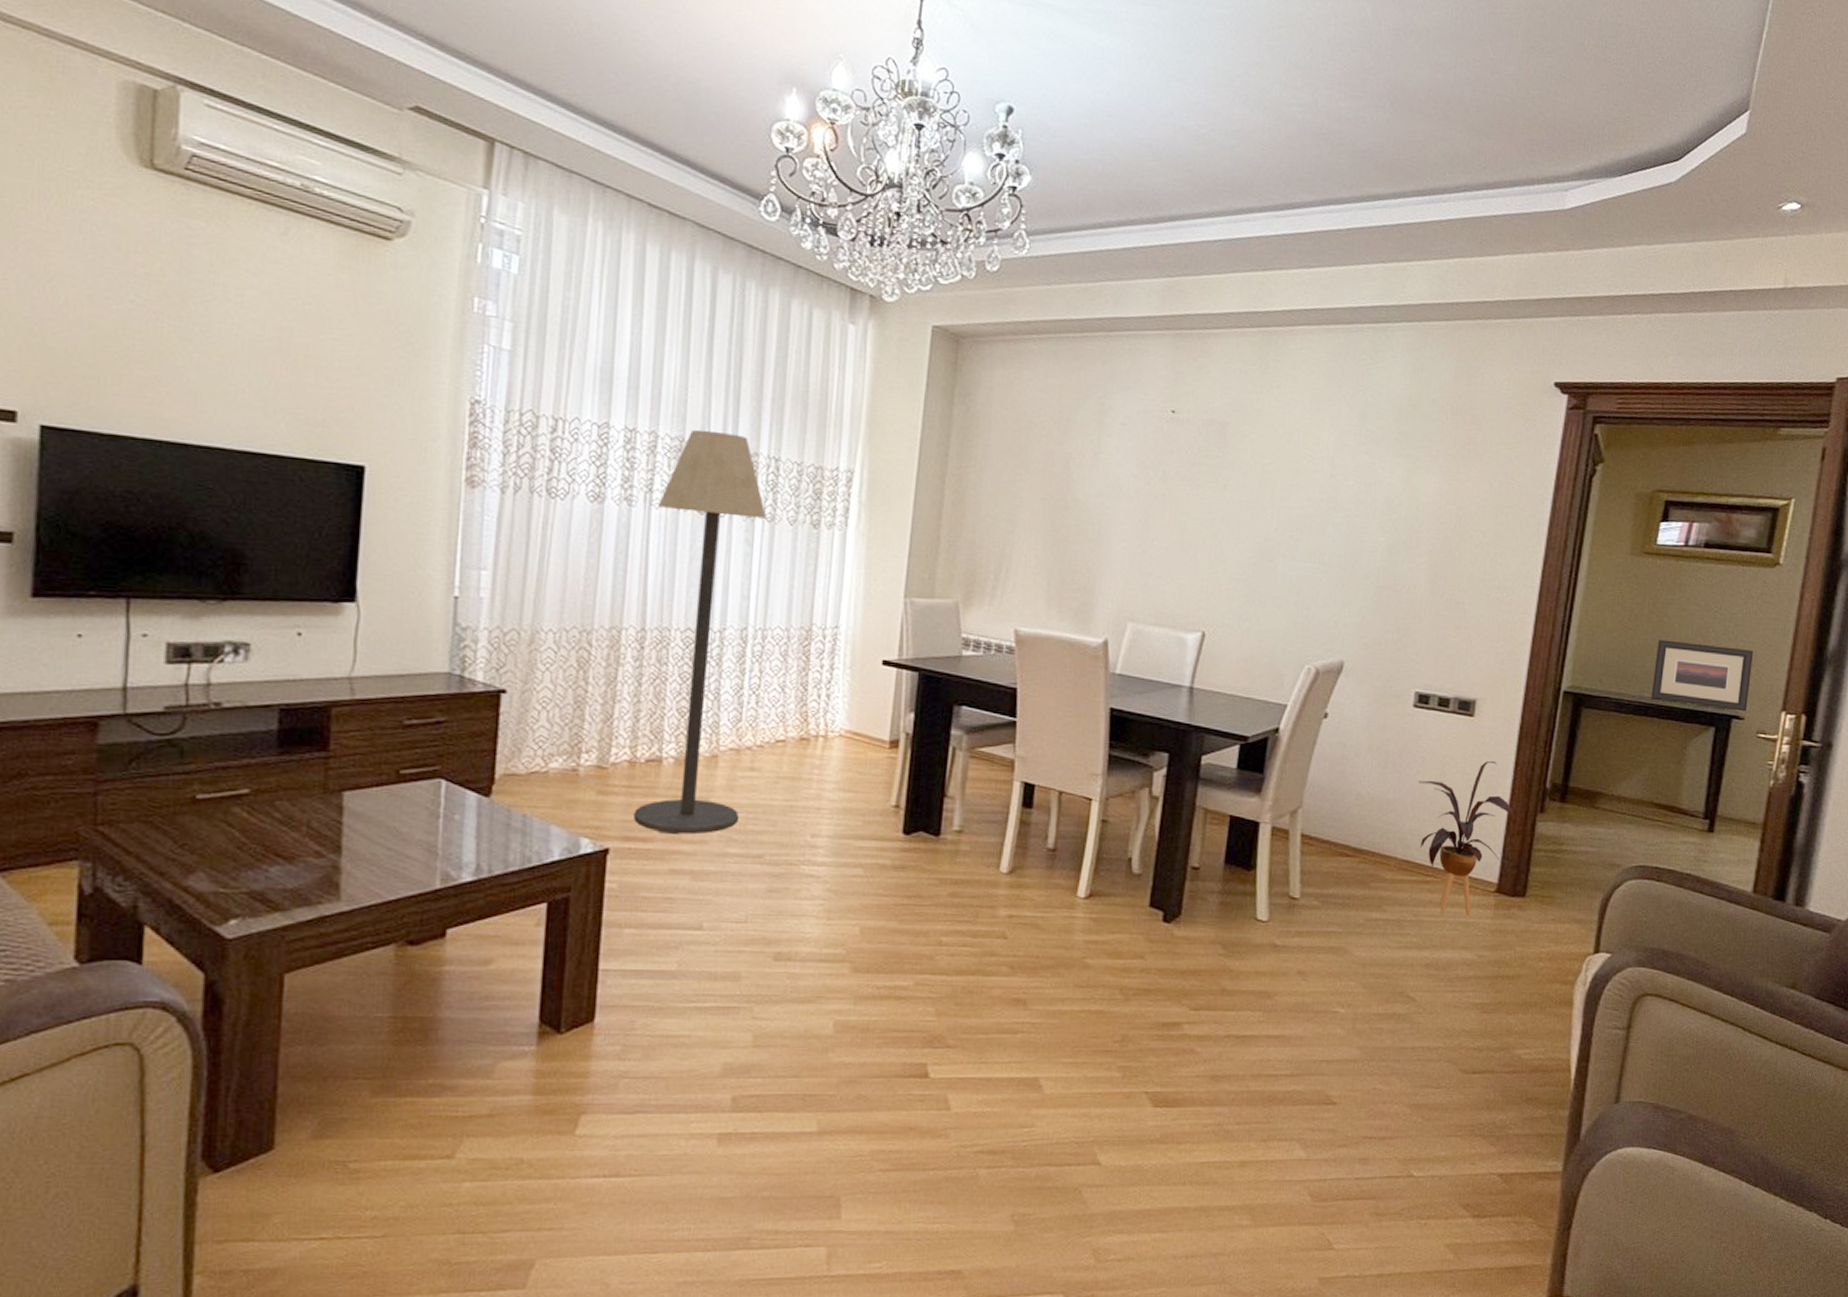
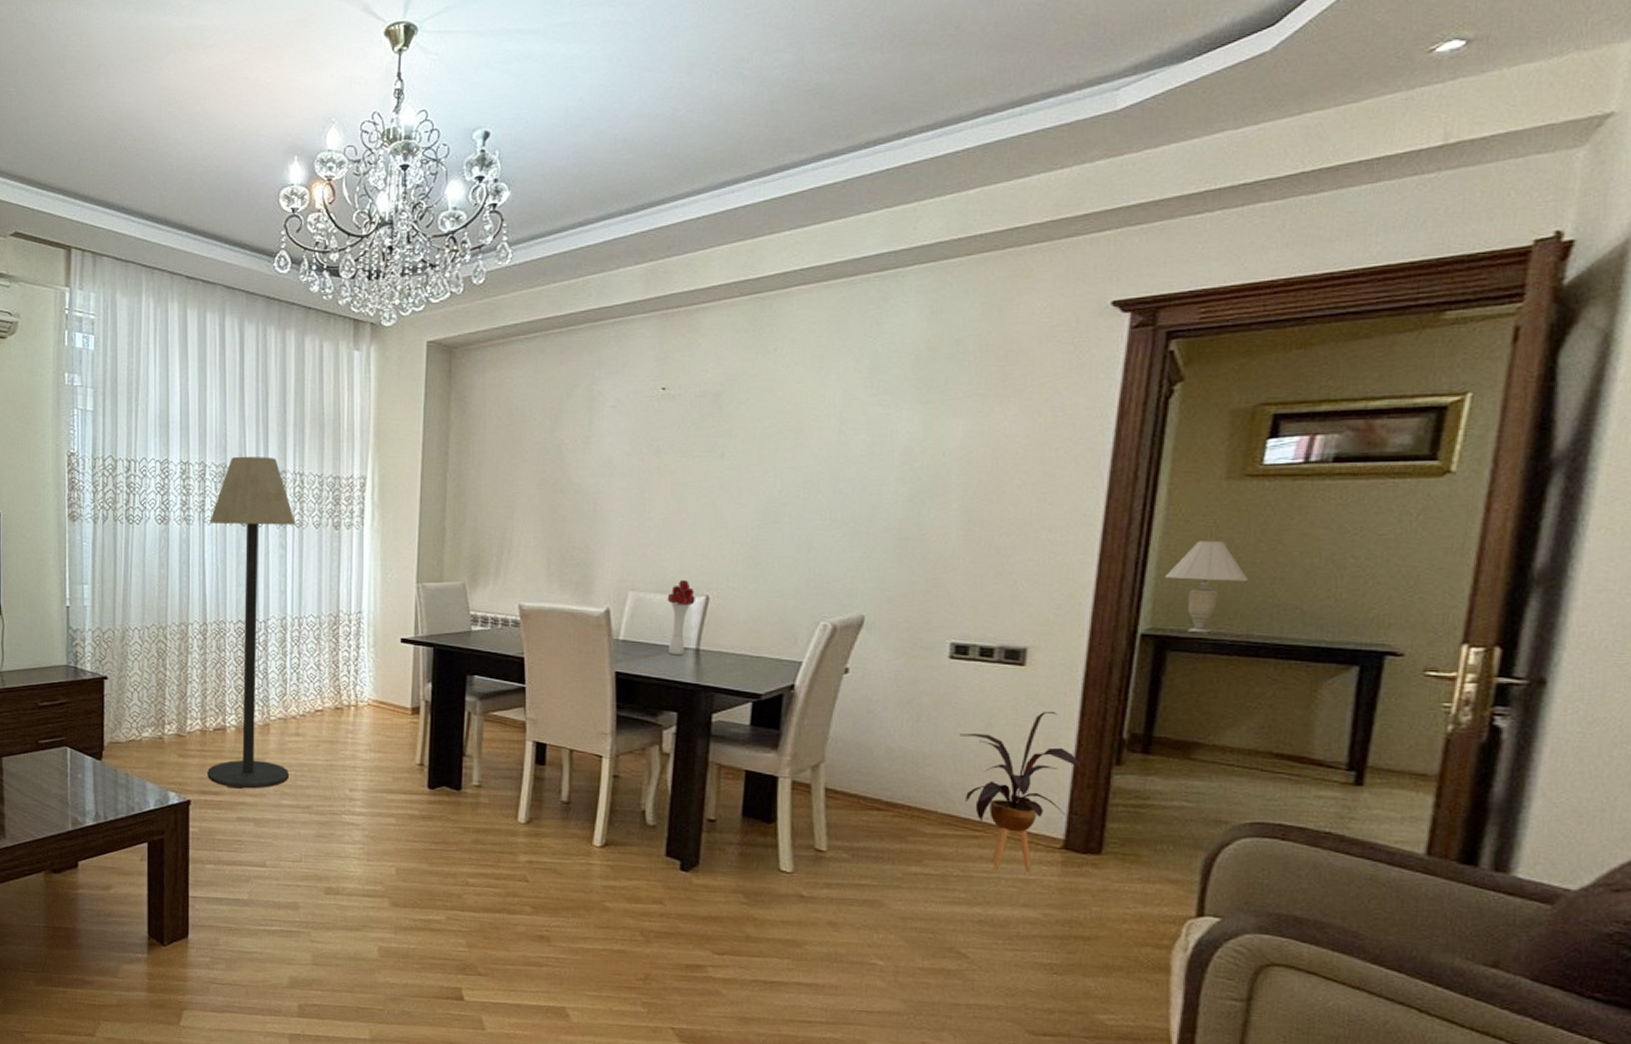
flower bouquet: none [1162,614,1192,695] -> present [667,580,695,657]
table lamp: none [1584,608,1642,693] -> present [1166,540,1248,633]
picture frame: present [1651,639,1753,712] -> none [1263,571,1414,647]

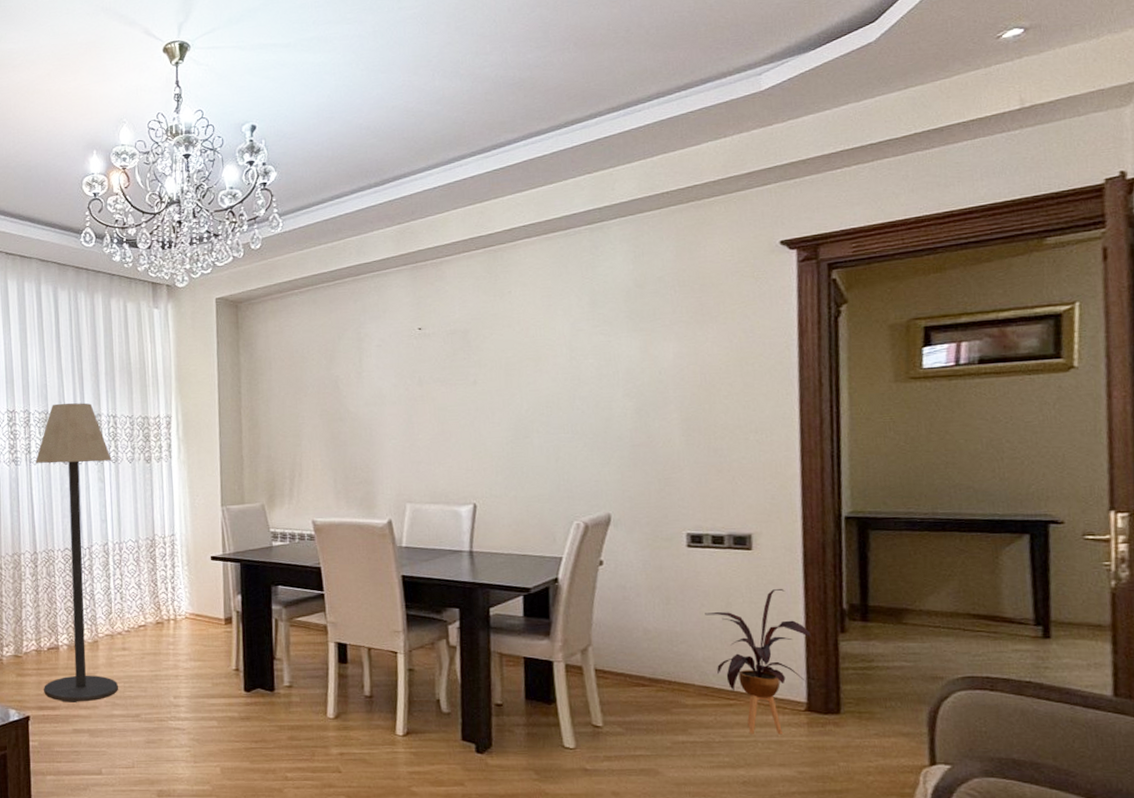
flower bouquet: present [667,580,695,657] -> none [440,491,465,559]
table lamp: present [1166,540,1248,633] -> none [858,433,926,514]

